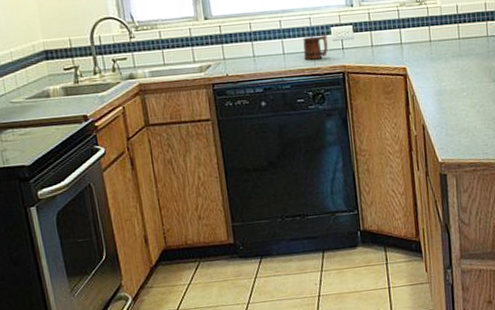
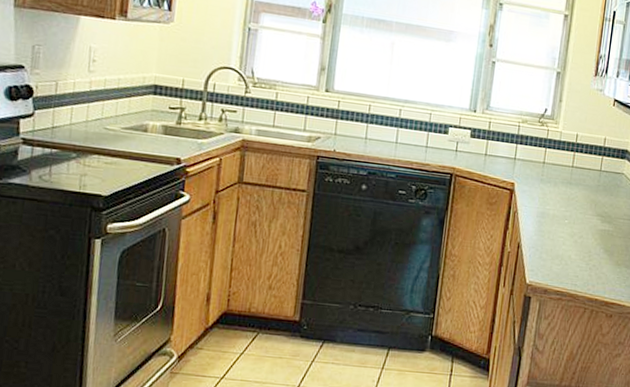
mug: present [303,34,328,60] -> none [415,131,444,156]

